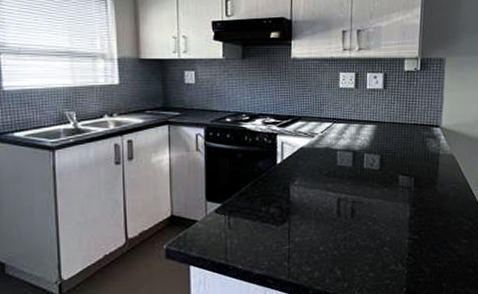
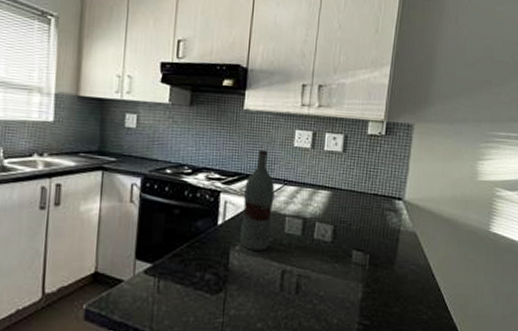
bottle: none [297,93,326,184] -> present [240,149,275,250]

